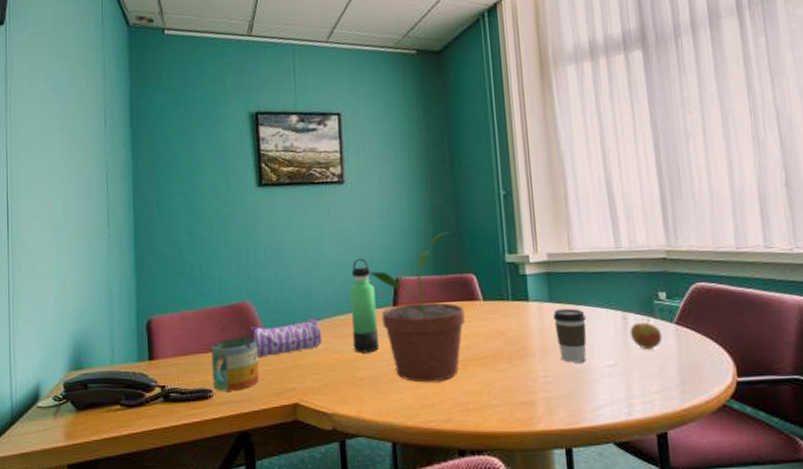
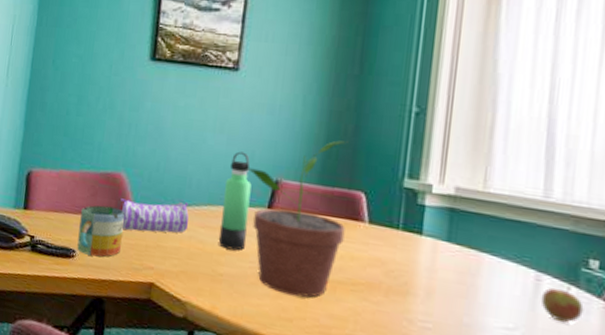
coffee cup: present [553,309,587,363] -> none [447,251,489,317]

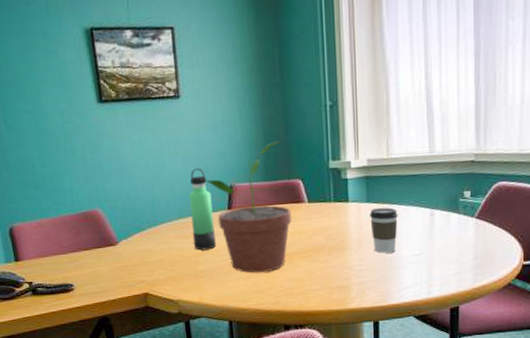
mug: present [77,205,125,257] -> none [69,240,113,285]
pencil case: present [121,198,189,234] -> none [102,220,166,257]
coffee cup: none [447,251,489,317] -> present [370,207,398,253]
apple: present [540,286,584,323] -> none [435,214,463,241]

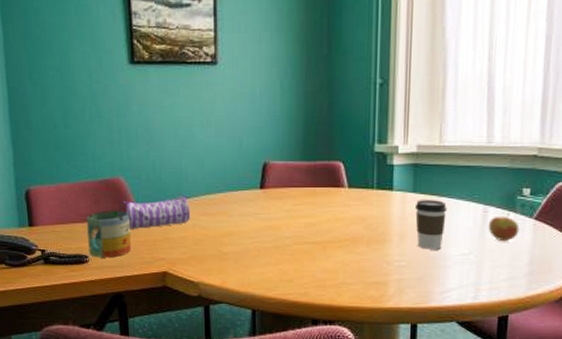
mug: none [69,240,113,285] -> present [87,210,131,258]
pencil case: none [102,220,166,257] -> present [123,195,191,230]
thermos bottle: present [188,168,217,251] -> none [218,141,245,231]
potted plant: present [205,141,292,273] -> none [237,118,329,260]
apple: none [435,214,463,241] -> present [488,213,520,242]

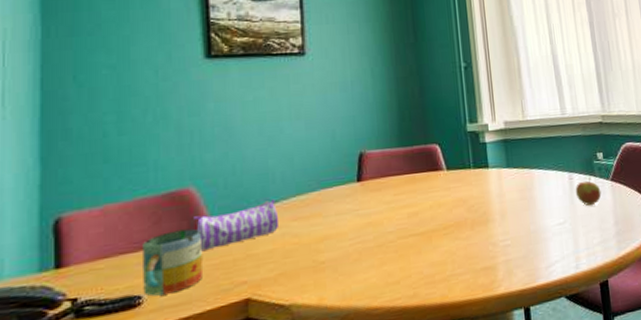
coffee cup: present [415,200,447,250] -> none [511,172,540,225]

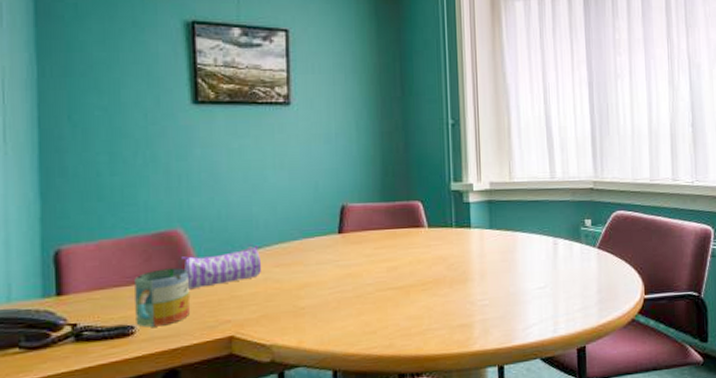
apple: present [575,177,602,206] -> none [559,243,586,273]

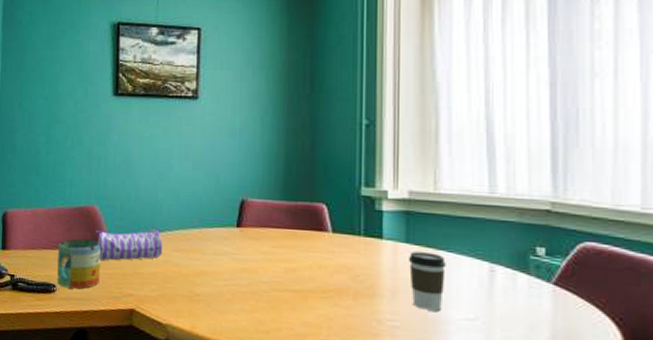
coffee cup: none [493,235,522,286] -> present [409,251,446,311]

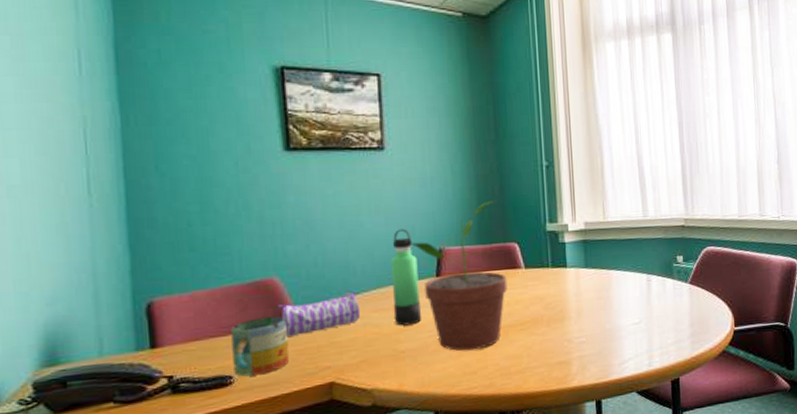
thermos bottle: none [192,175,220,271] -> present [390,228,422,326]
potted plant: none [214,157,311,309] -> present [410,201,508,351]
coffee cup: present [409,251,446,311] -> none [588,273,617,323]

